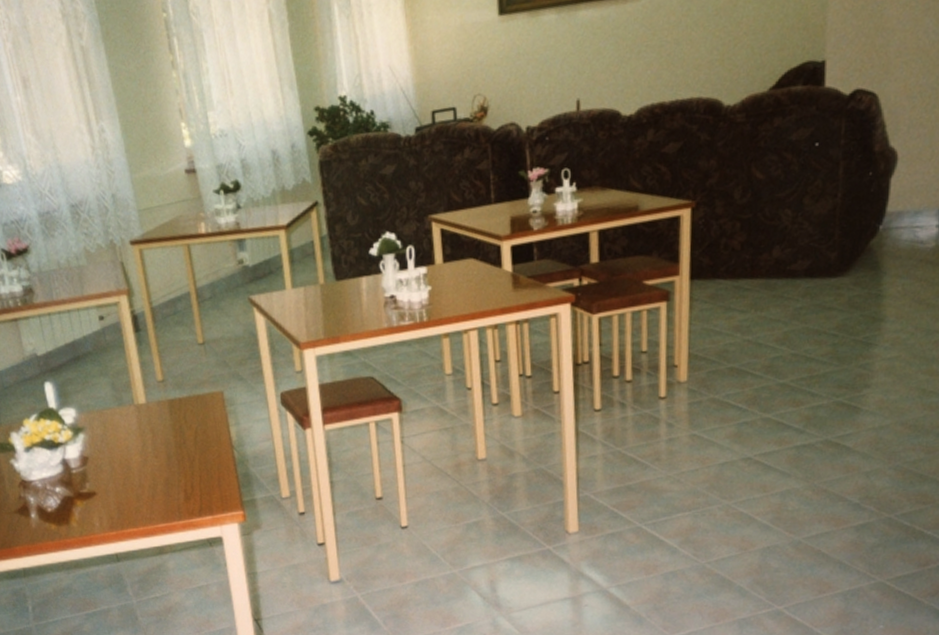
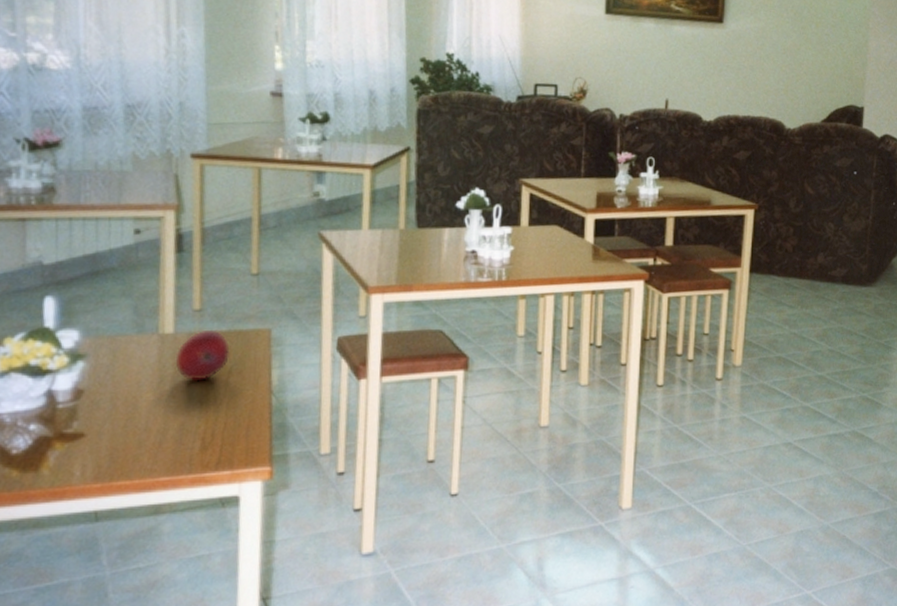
fruit: none [151,396,194,442] -> present [174,329,230,380]

